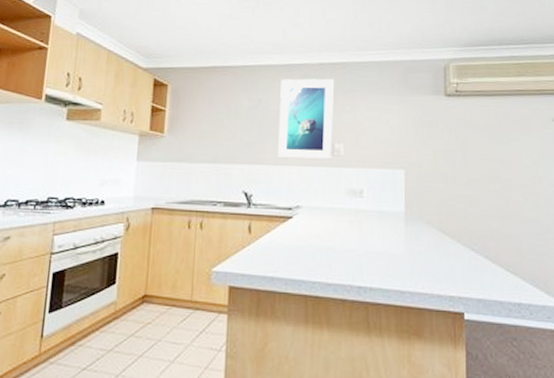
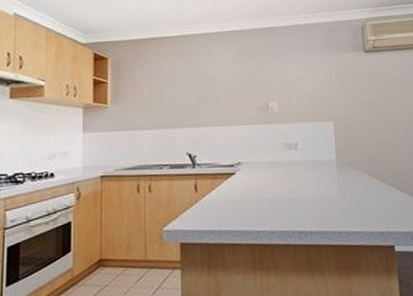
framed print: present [278,78,335,161] -> none [215,42,267,120]

